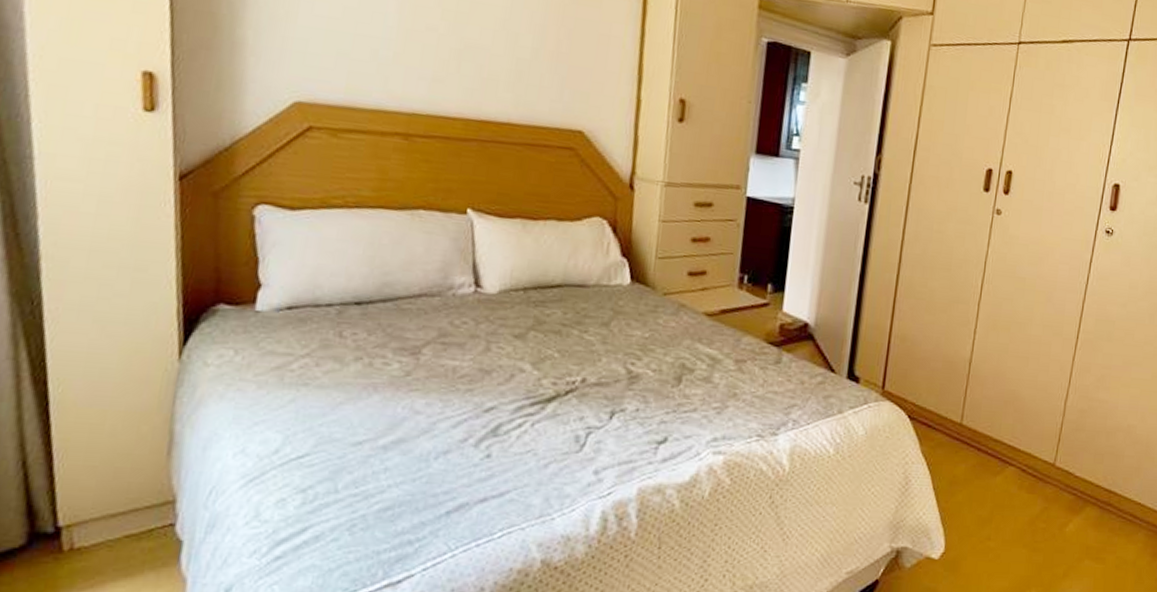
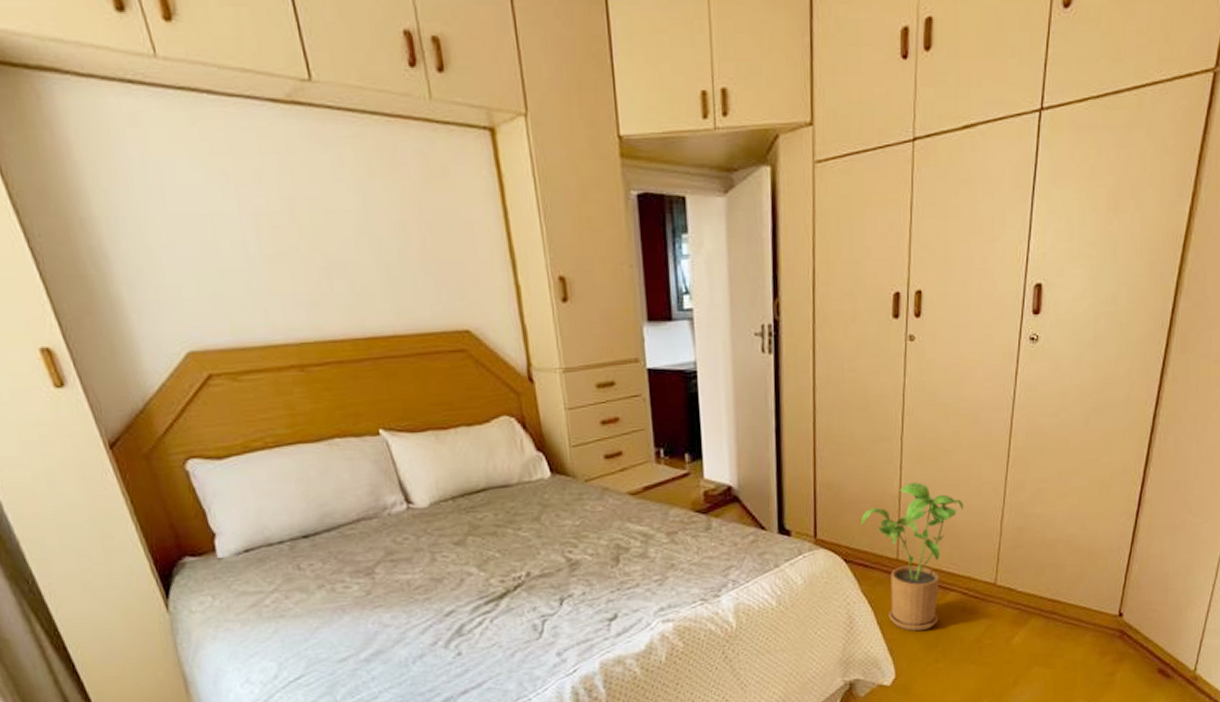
house plant: none [930,348,1031,504] -> present [861,482,964,632]

